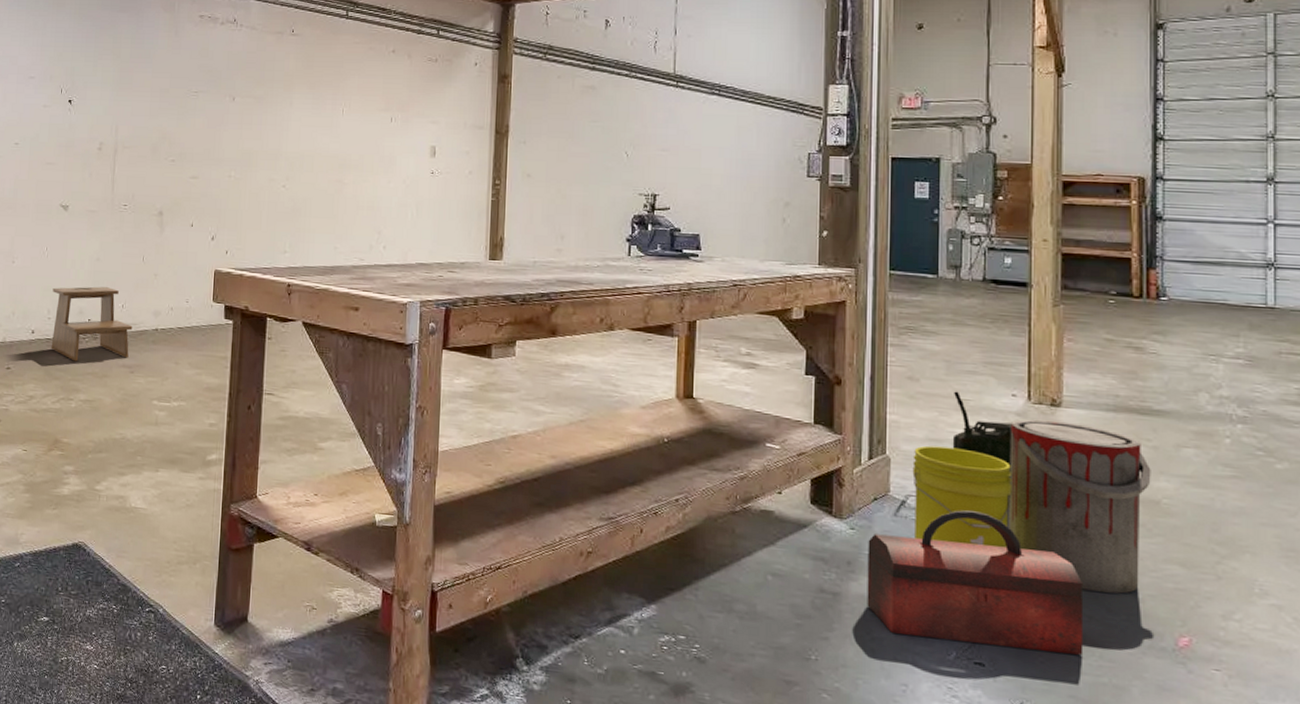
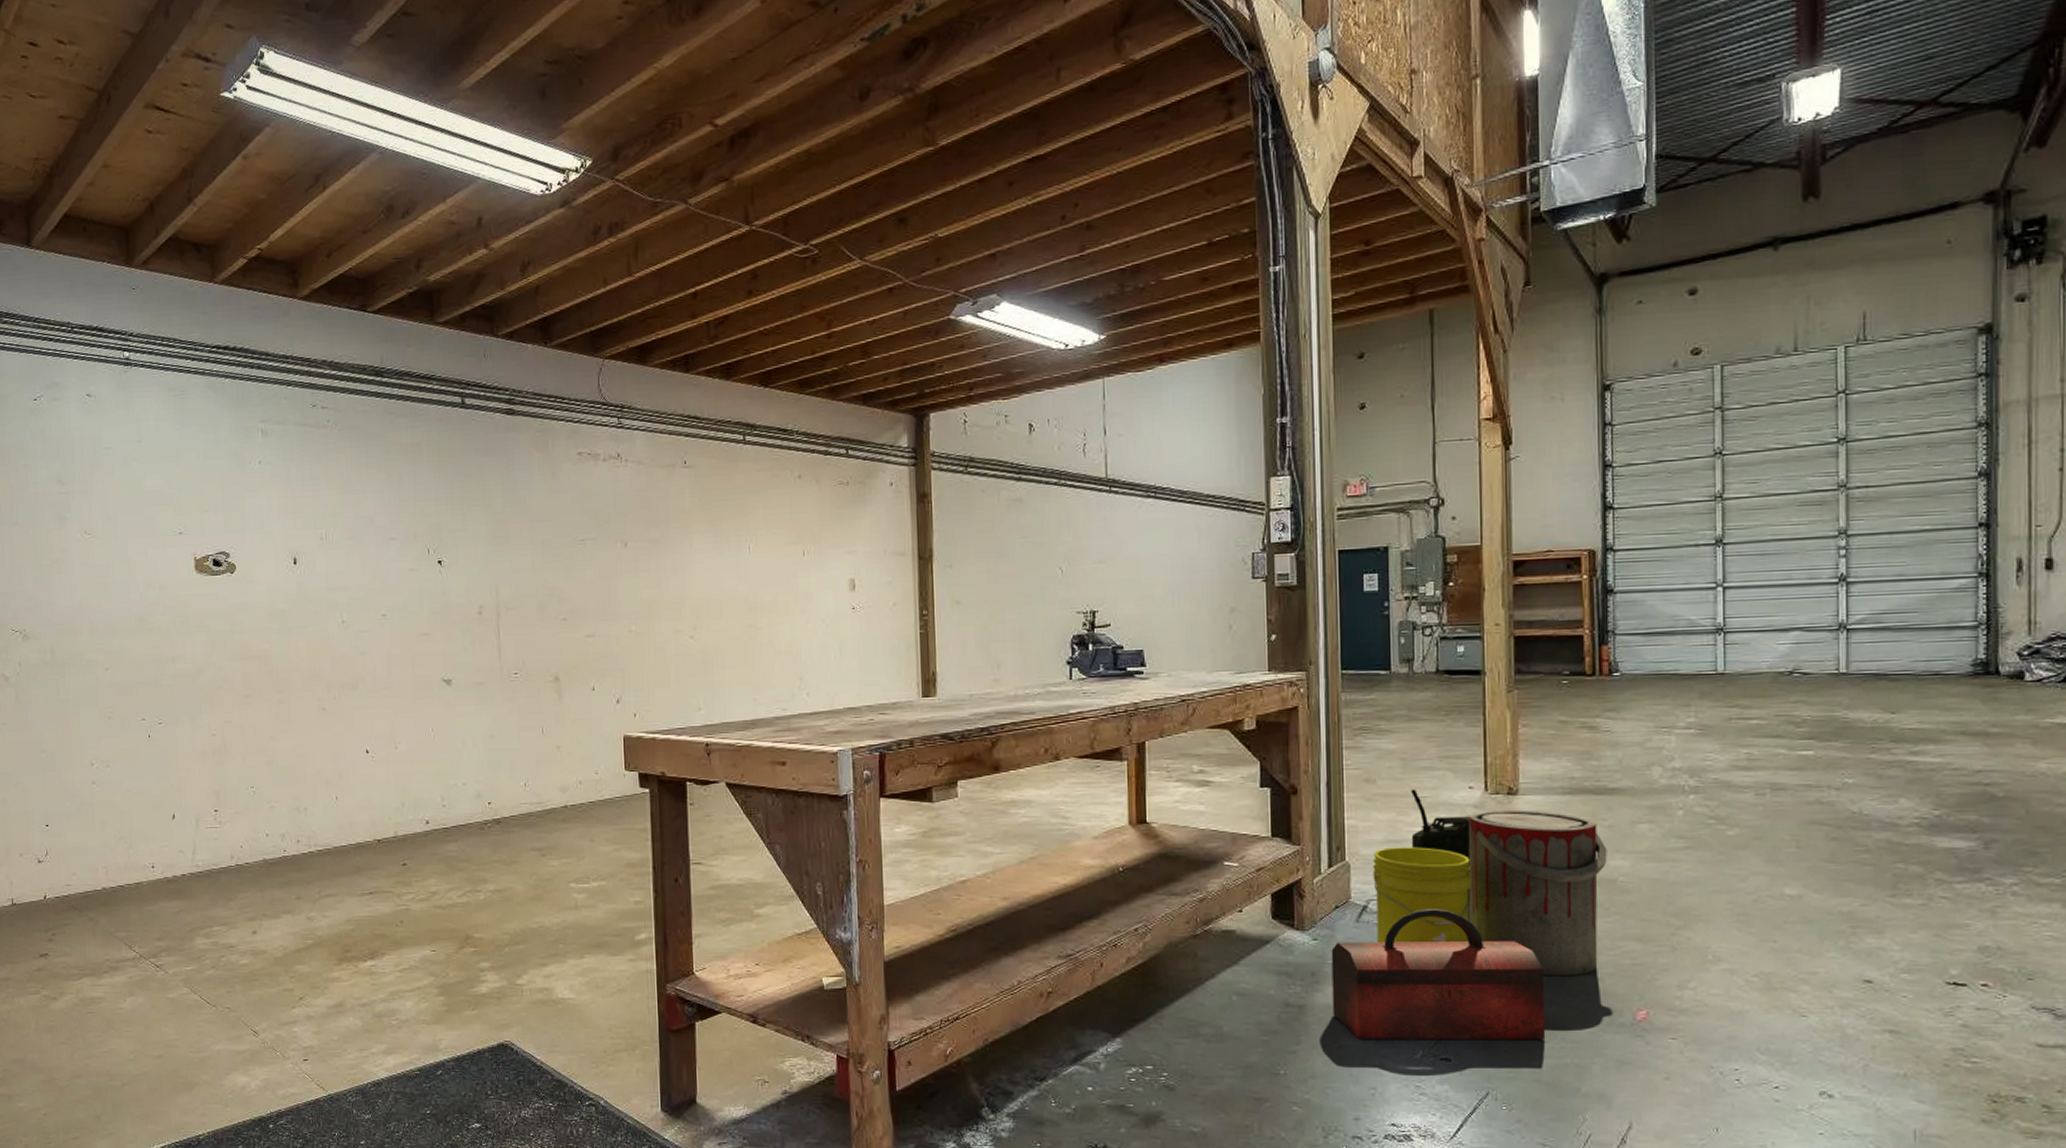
step stool: present [51,286,133,362] -> none [444,765,539,850]

